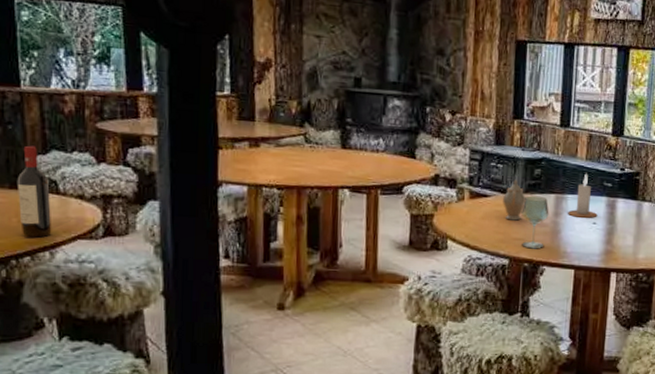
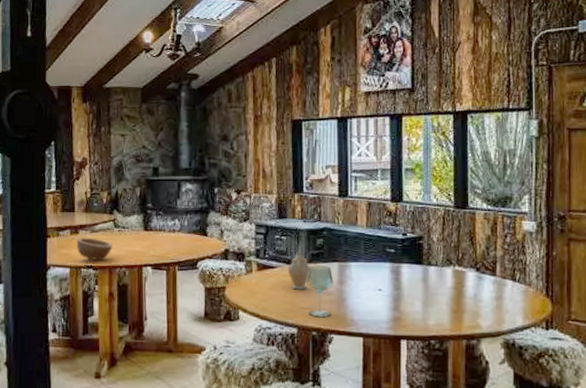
wooden bowl: none [256,151,302,179] -> present [76,237,112,261]
candle: present [568,173,598,218] -> none [352,240,382,285]

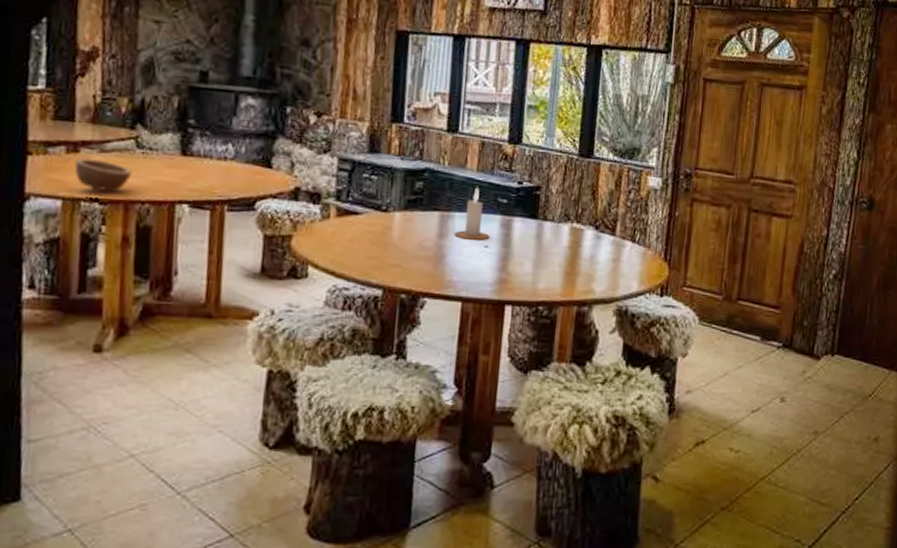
teapot: present [287,250,310,290] -> none [375,194,405,243]
wine glass: present [307,265,334,318] -> none [398,213,433,278]
candle: none [352,240,382,285] -> present [455,187,490,241]

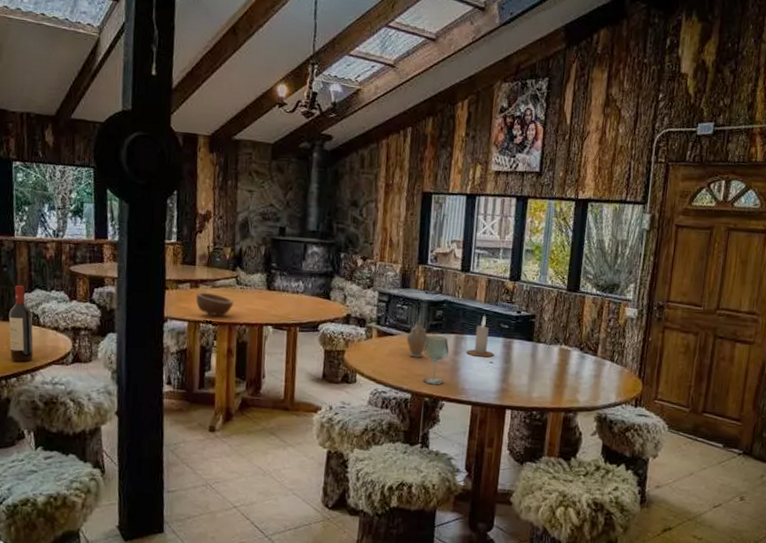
teapot: none [375,194,405,243] -> present [406,320,428,358]
wine glass: none [398,213,433,278] -> present [423,335,449,385]

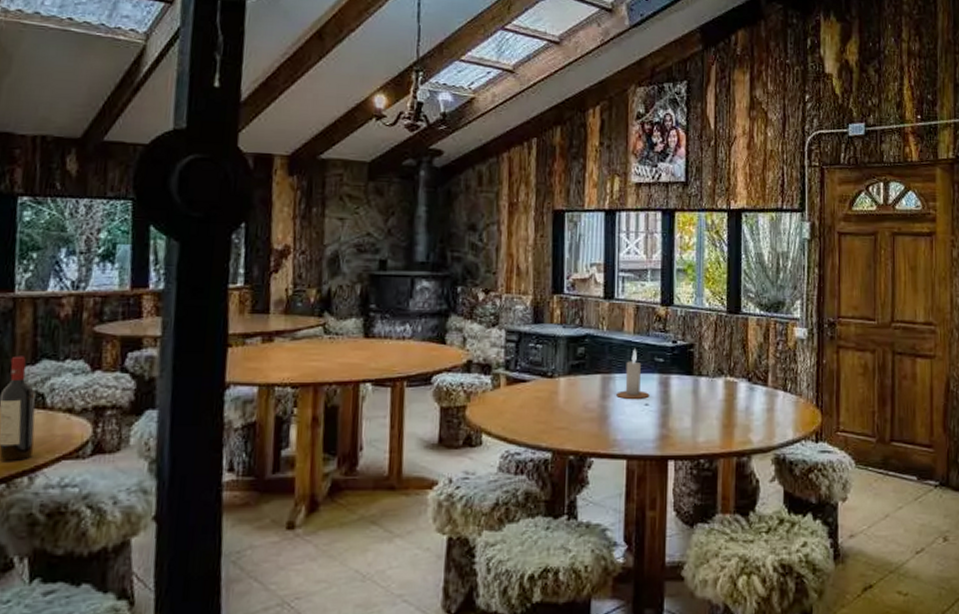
wooden bowl: present [196,292,234,316] -> none [269,347,320,376]
teapot: present [406,320,428,358] -> none [542,360,569,407]
wine glass: present [423,335,449,385] -> none [564,377,596,439]

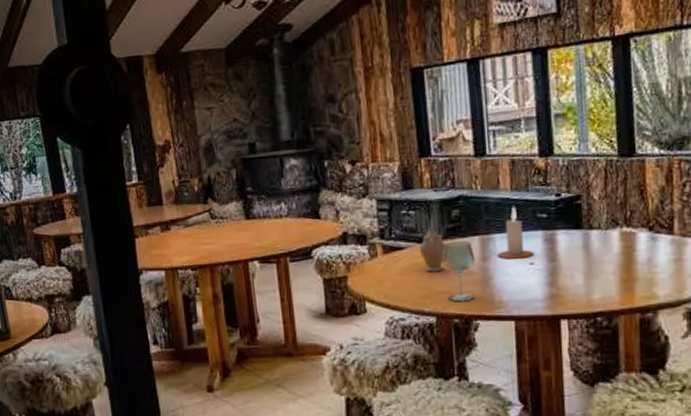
teapot: none [542,360,569,407] -> present [419,225,447,272]
wine glass: none [564,377,596,439] -> present [443,240,476,302]

